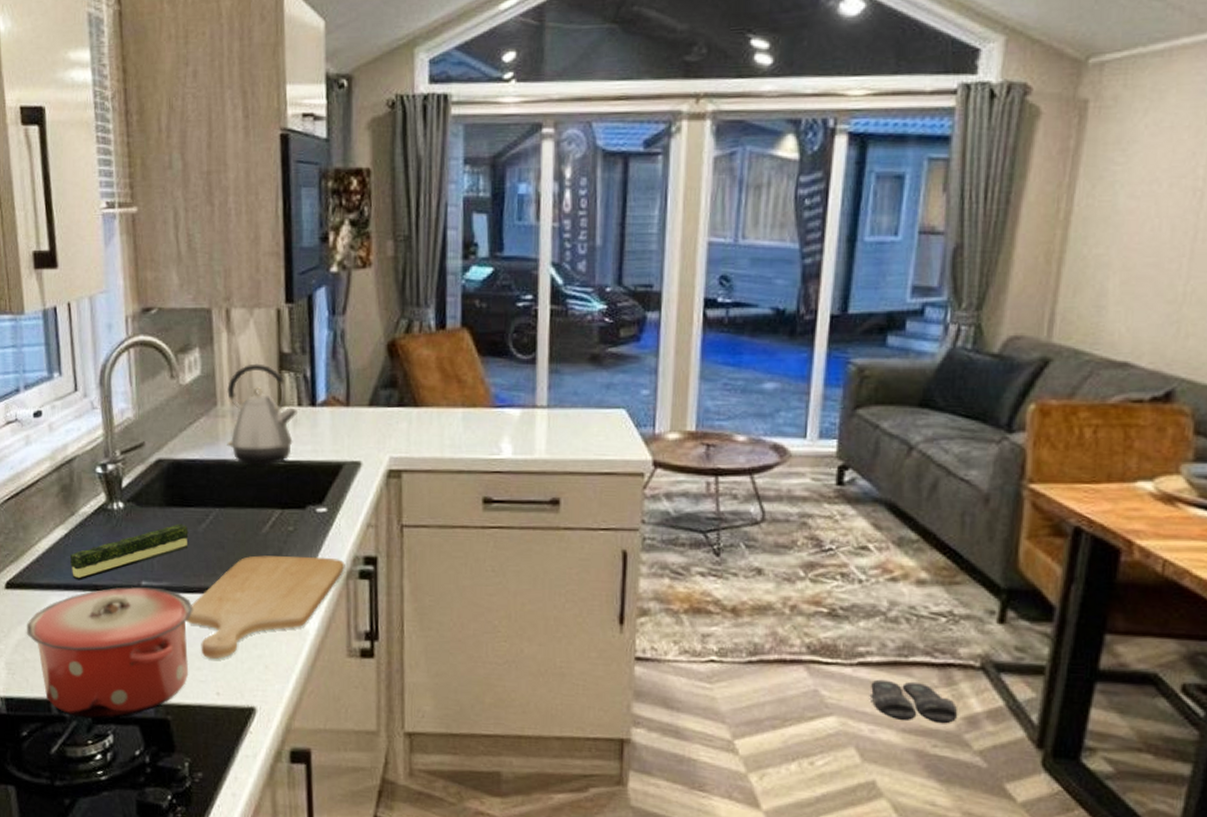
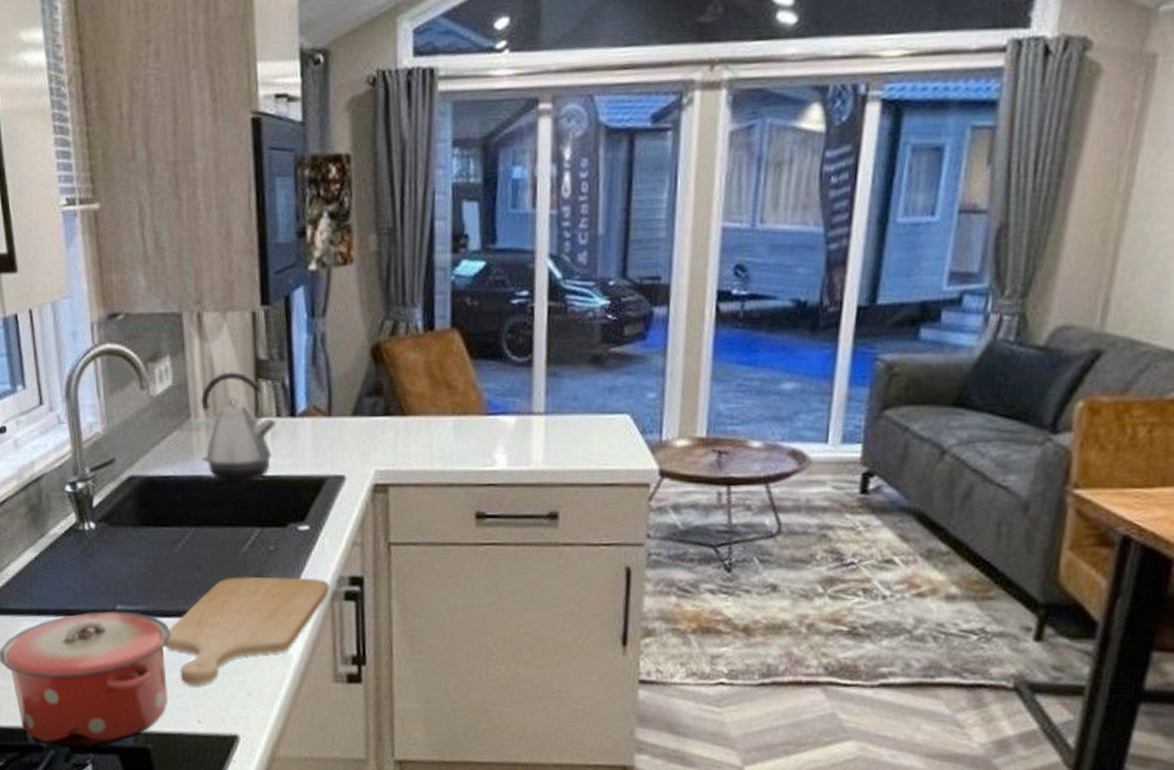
sponge: present [71,523,189,581] -> none [42,544,164,605]
slippers: present [869,679,957,723] -> none [891,701,987,747]

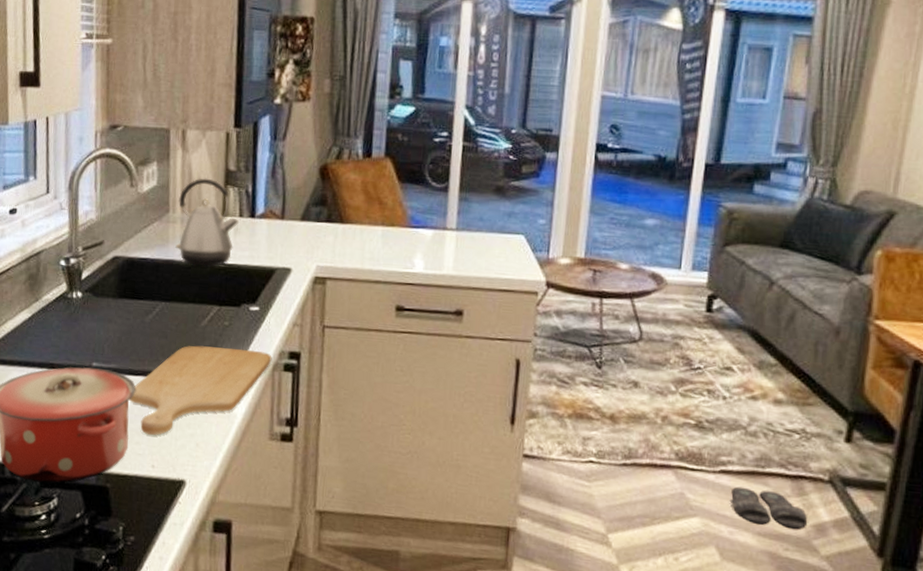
slippers: none [891,701,987,747] -> present [729,486,807,529]

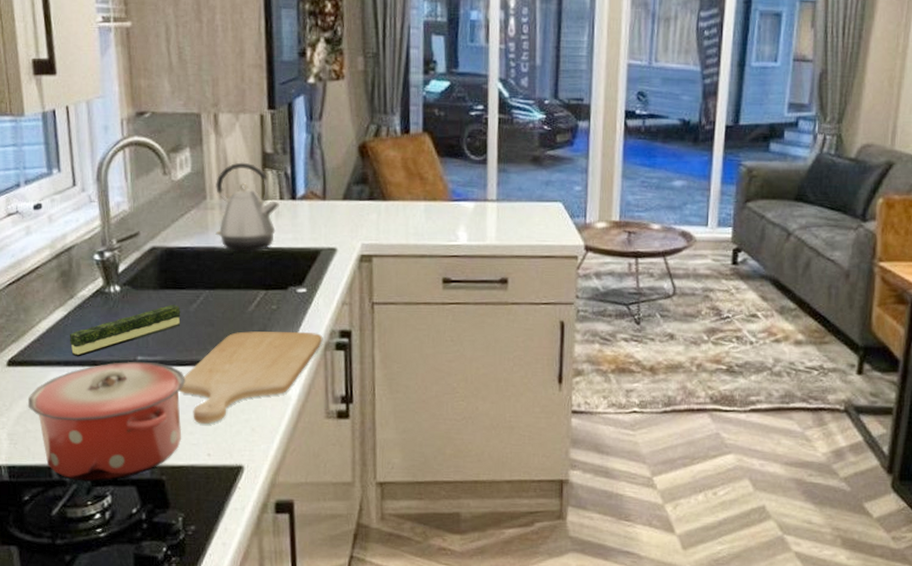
sponge: none [31,313,137,359] -> present [70,304,181,357]
slippers: present [729,486,807,529] -> none [759,422,827,456]

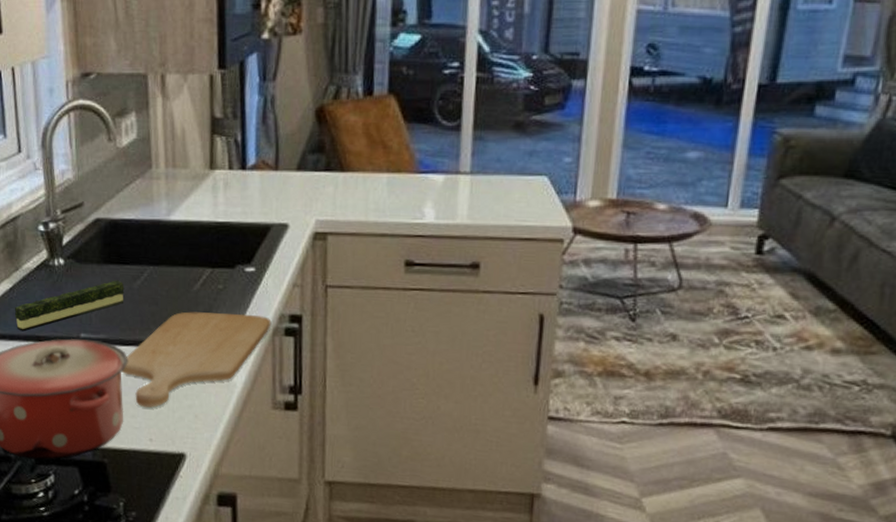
kettle: present [216,162,281,251] -> none [161,128,230,226]

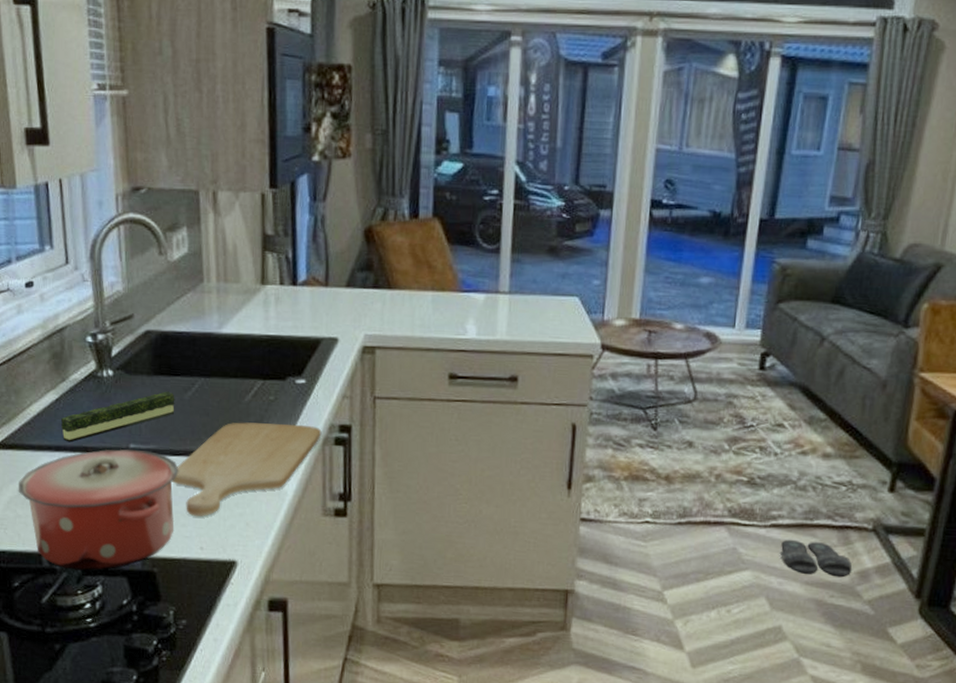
slippers: none [778,444,865,488] -> present [779,539,852,577]

